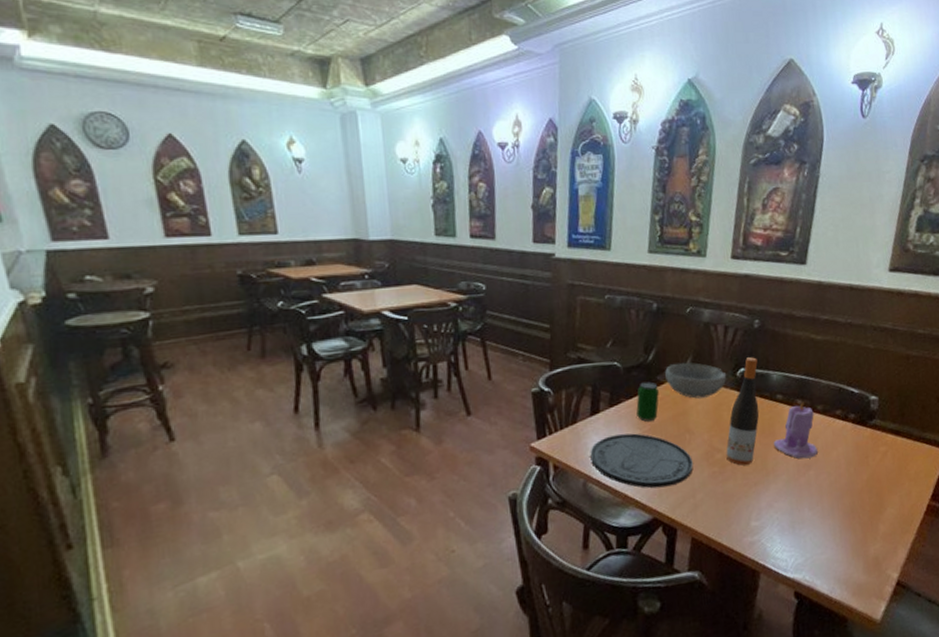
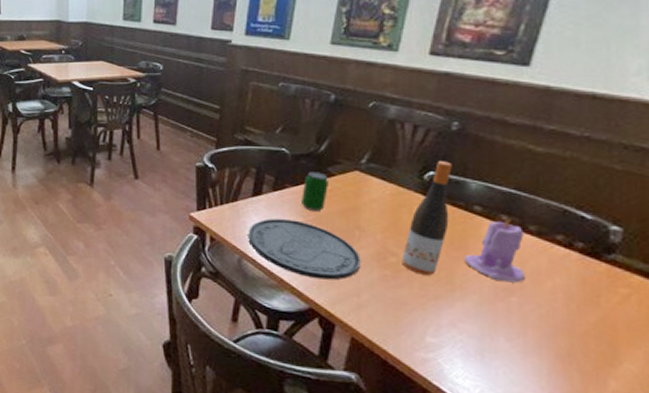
bowl: present [665,362,727,399] -> none [338,157,411,197]

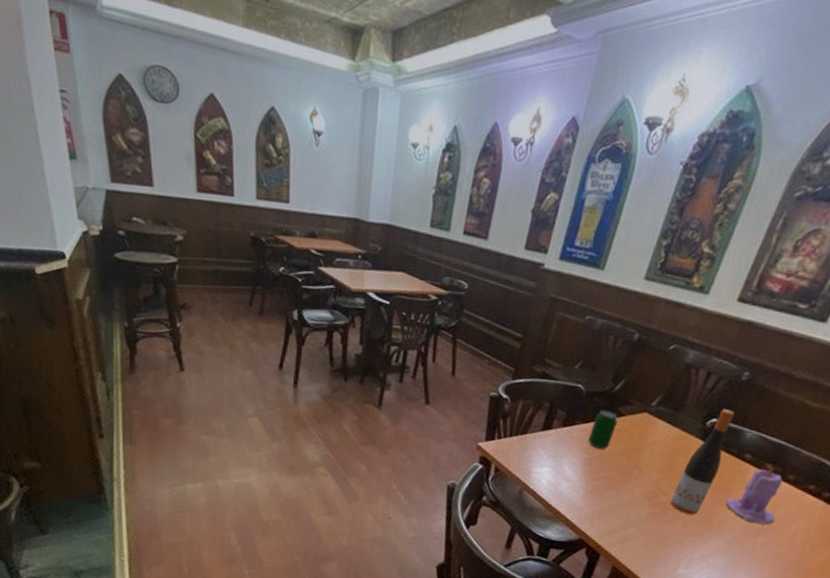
plate: present [248,218,361,280] -> none [531,453,634,515]

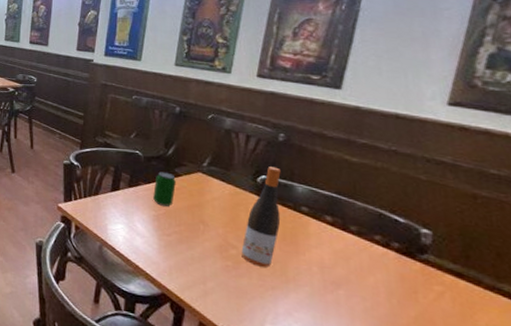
candle: present [725,467,783,525] -> none [295,218,350,277]

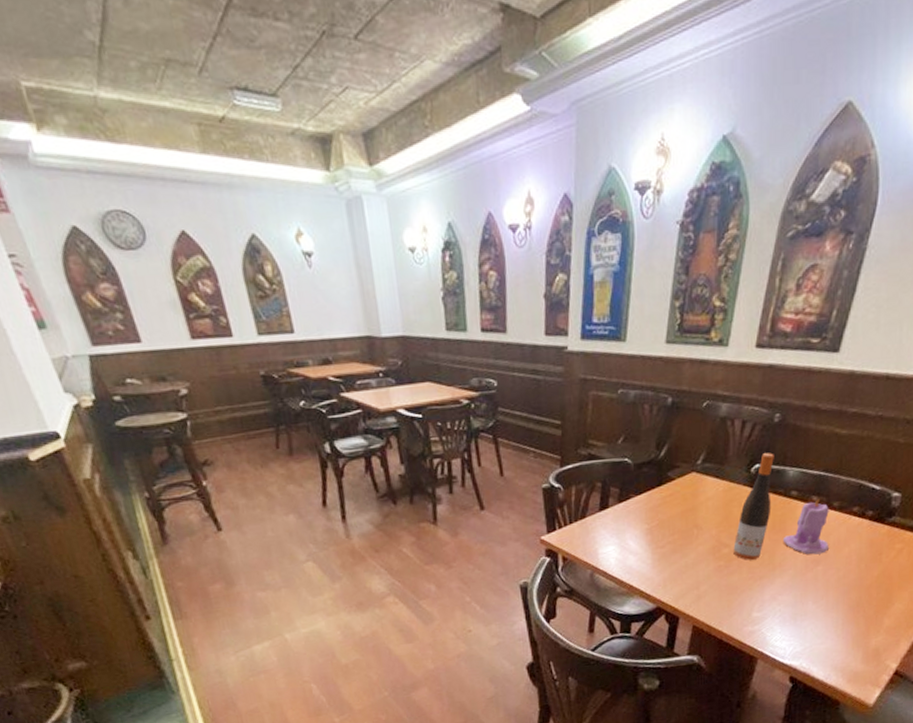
beverage can: present [153,171,176,206] -> none [645,478,669,517]
candle: none [295,218,350,277] -> present [782,498,829,555]

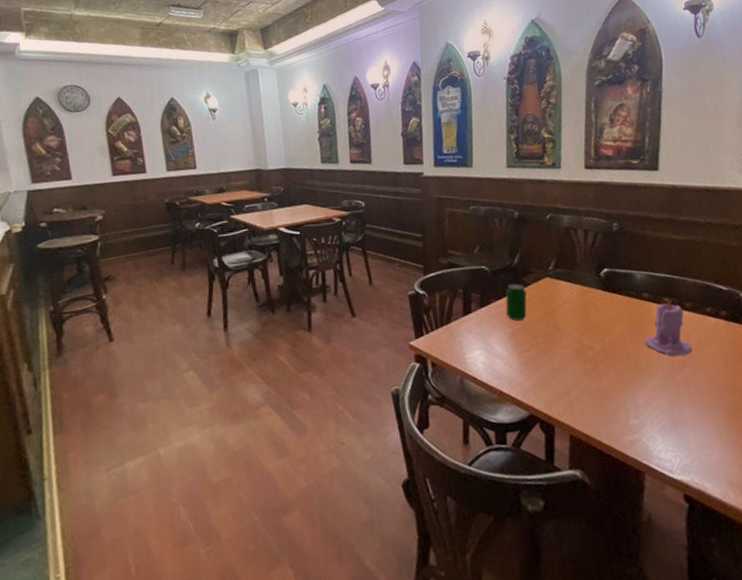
beverage can: none [645,478,669,517] -> present [505,283,527,321]
wine bottle: present [733,453,774,560] -> none [596,258,627,363]

